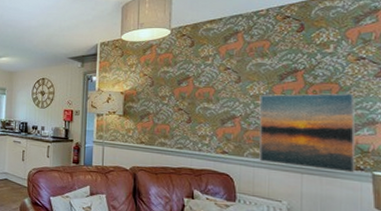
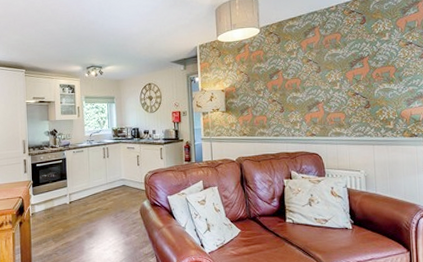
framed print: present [259,93,356,173] -> none [336,73,412,140]

